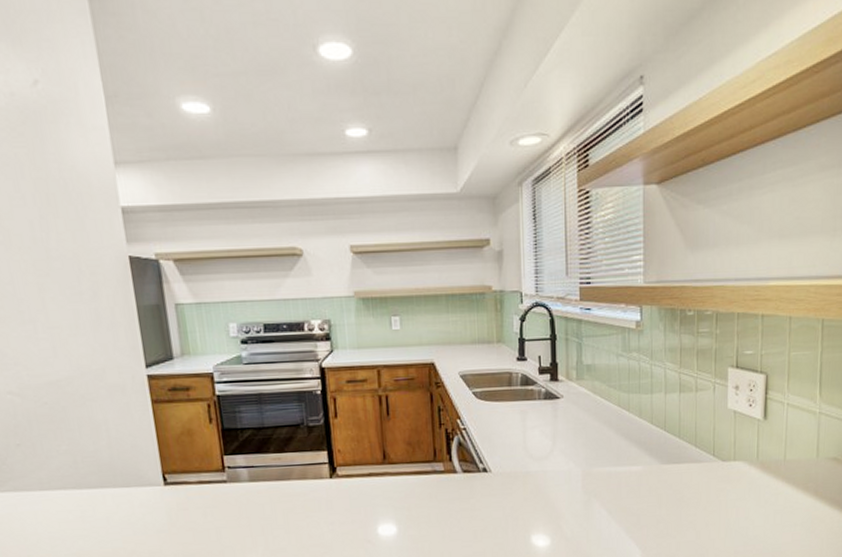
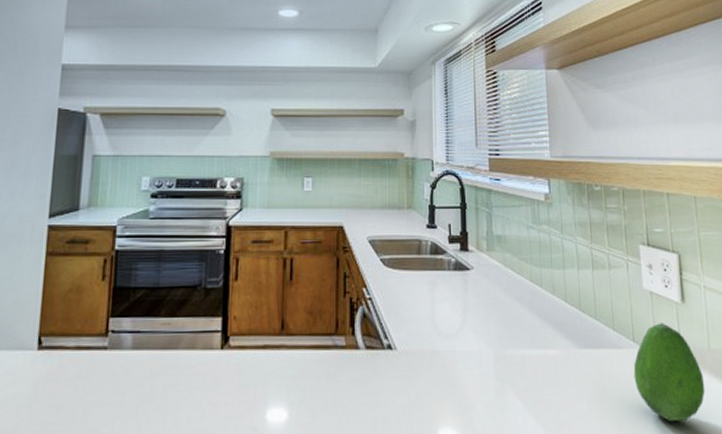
fruit: none [711,438,776,521] -> present [633,323,705,421]

